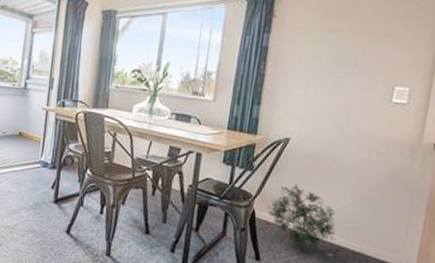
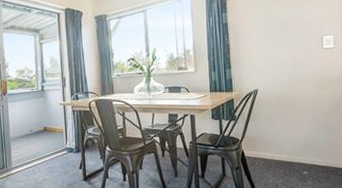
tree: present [267,183,336,252] -> none [252,123,306,173]

